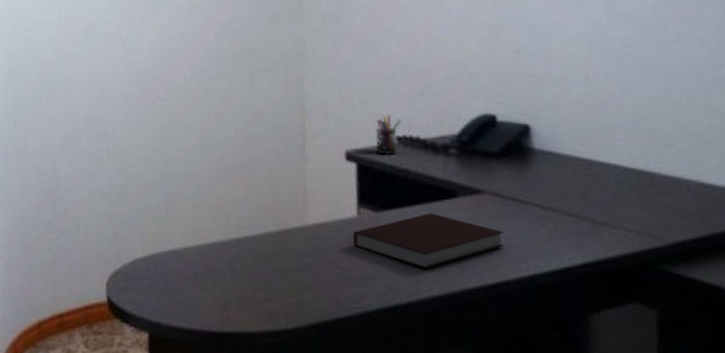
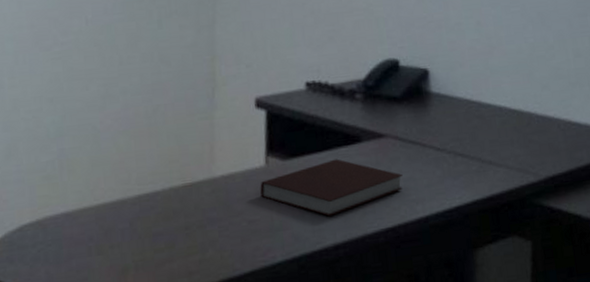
pen holder: present [375,114,401,155] -> none [285,60,311,102]

